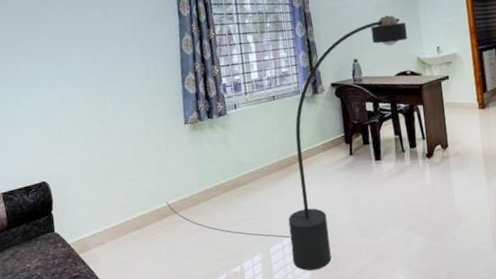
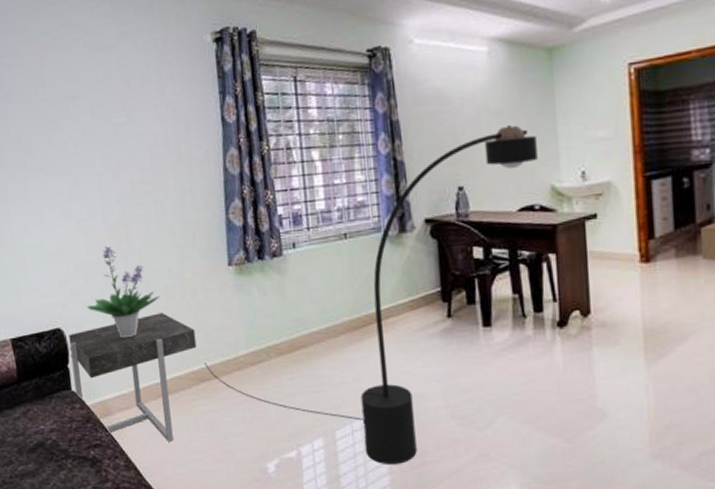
side table: none [53,164,160,268] -> present [69,313,197,442]
potted plant: none [69,113,130,187] -> present [87,246,161,338]

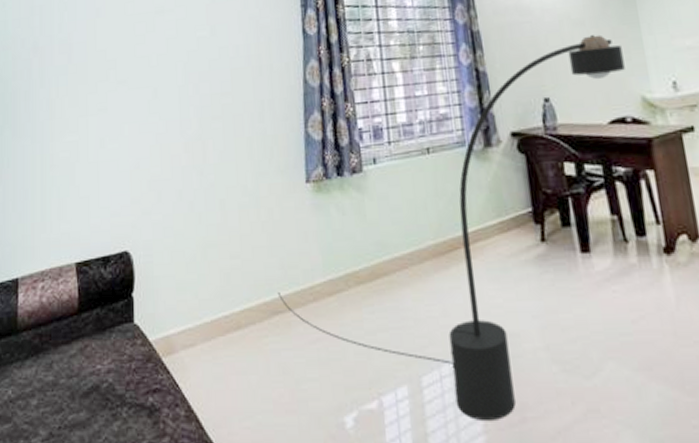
side table: present [69,313,197,442] -> none [135,234,270,387]
potted plant: present [87,246,161,338] -> none [157,161,234,263]

